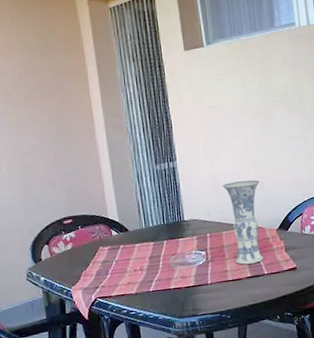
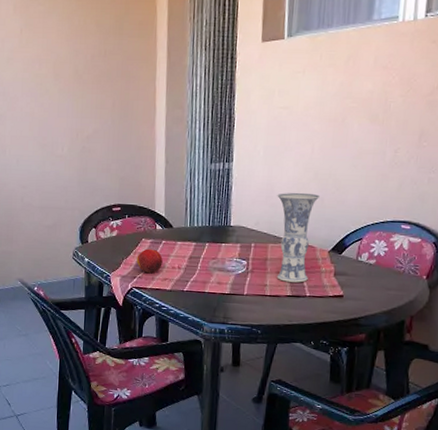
fruit: none [96,255,124,280] -> present [136,248,163,273]

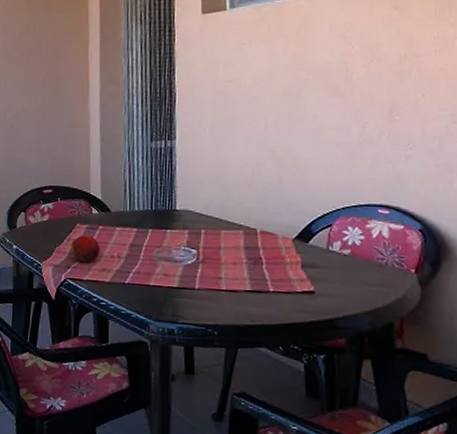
vase: present [277,192,321,283] -> none [228,172,279,276]

